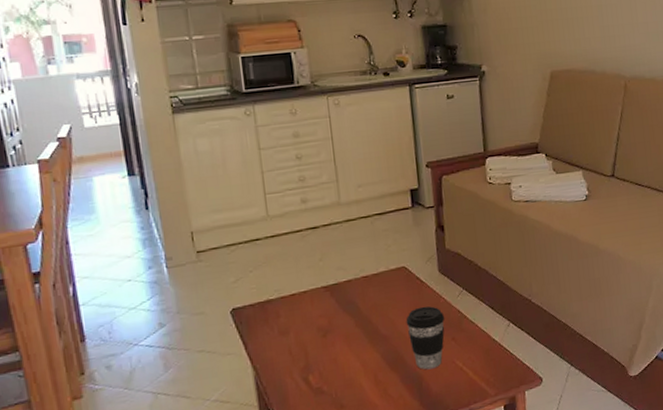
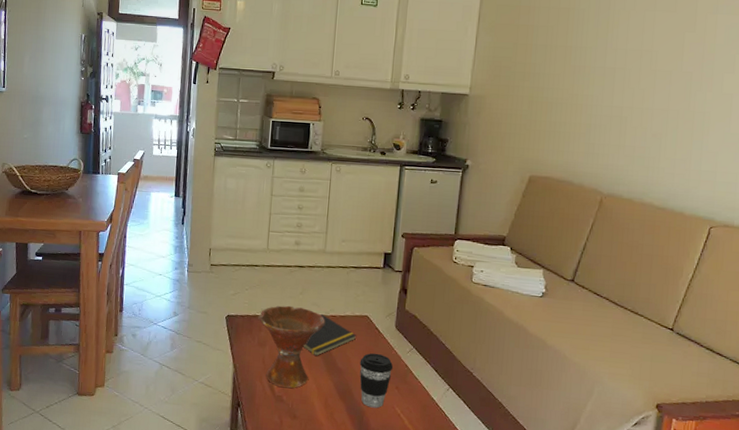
bowl: none [272,276,357,377] -> present [258,305,326,389]
notepad: none [335,277,397,330] -> present [303,313,357,357]

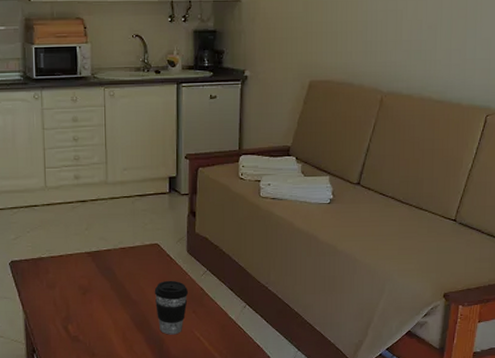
bowl: present [258,305,326,389] -> none [44,243,115,328]
notepad: present [303,313,357,357] -> none [94,247,149,292]

